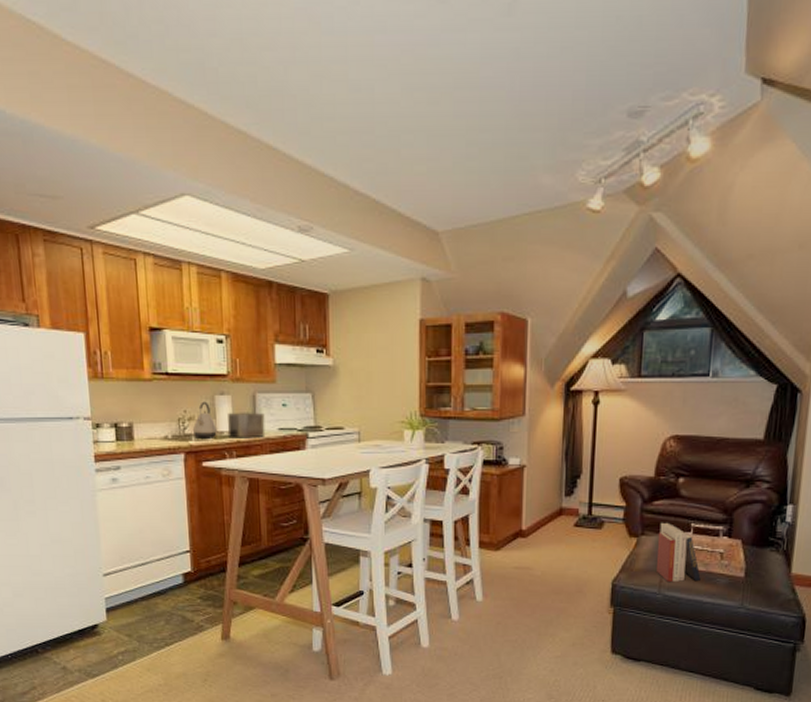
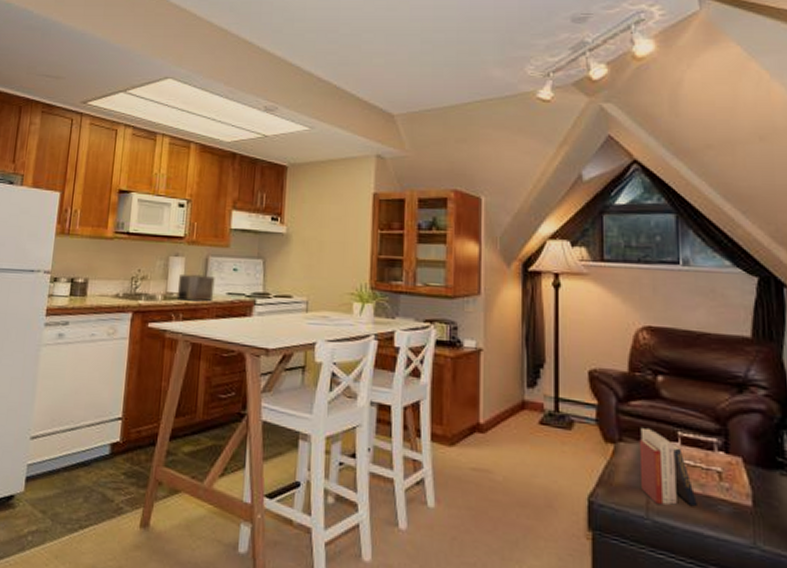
kettle: present [192,401,217,438] -> none [143,262,167,299]

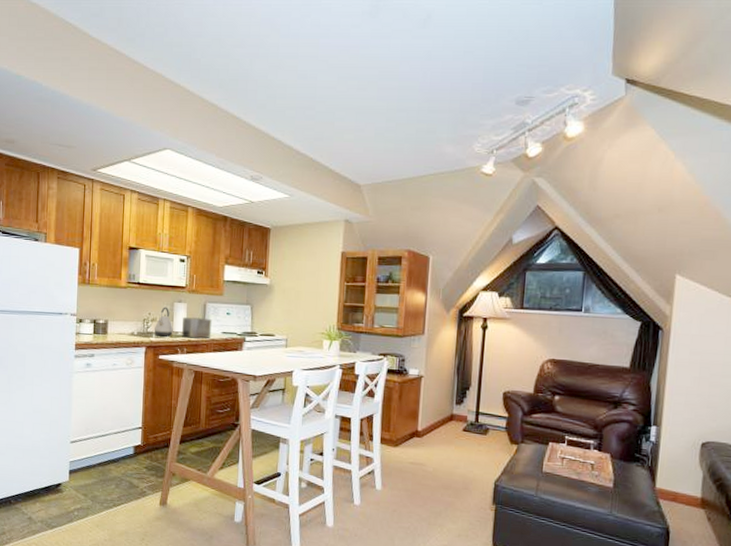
kettle: none [143,262,167,299] -> present [154,307,173,337]
books: present [639,427,697,507] -> none [534,433,574,488]

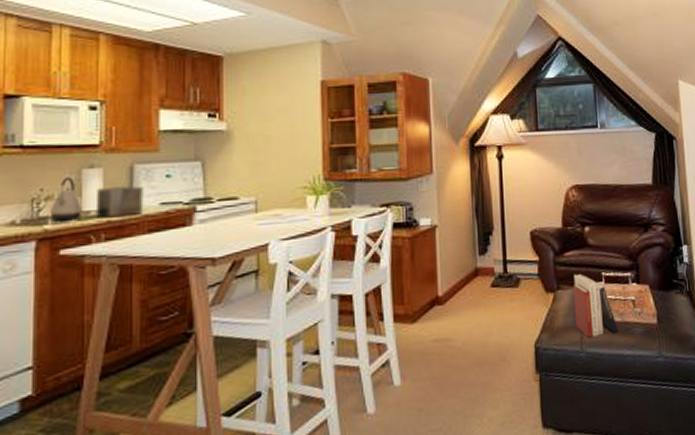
books: none [534,433,574,488] -> present [573,273,618,339]

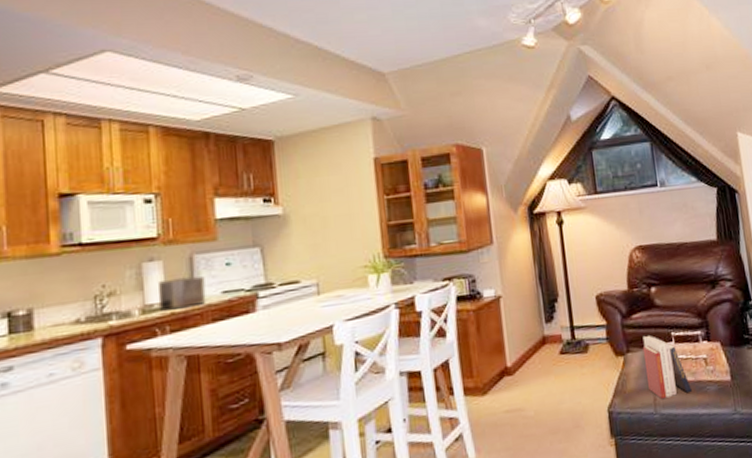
kettle: present [49,176,82,221] -> none [113,271,145,317]

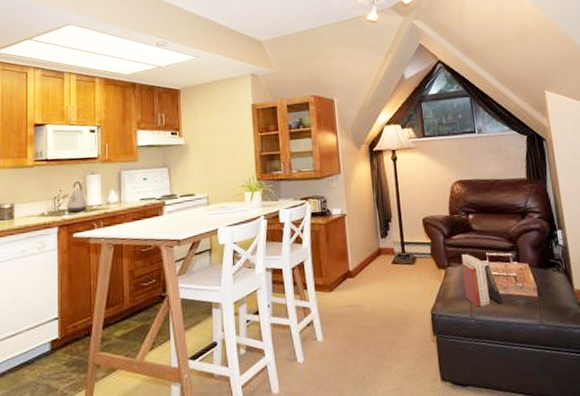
kettle: none [113,271,145,317] -> present [66,181,87,213]
toaster: present [158,275,206,310] -> none [96,186,129,210]

